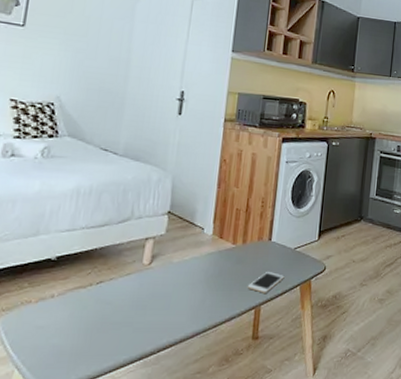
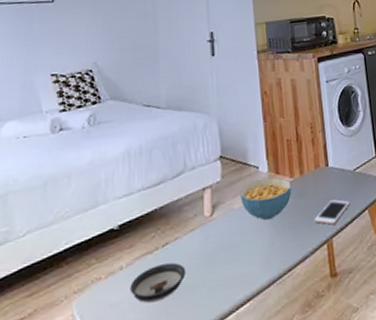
saucer: none [58,300,116,332] -> present [130,262,186,304]
cereal bowl: none [181,240,233,278] -> present [240,177,292,220]

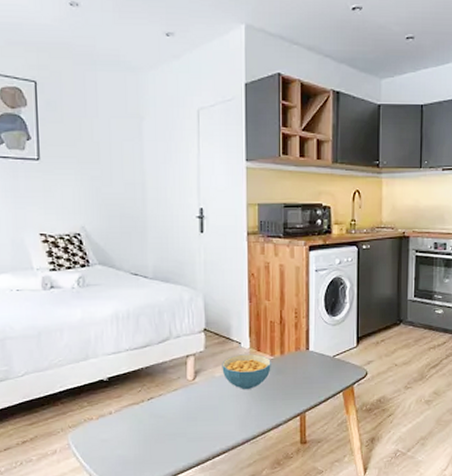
saucer: present [130,262,186,304] -> none [118,414,169,444]
cell phone: present [314,199,350,225] -> none [290,380,326,401]

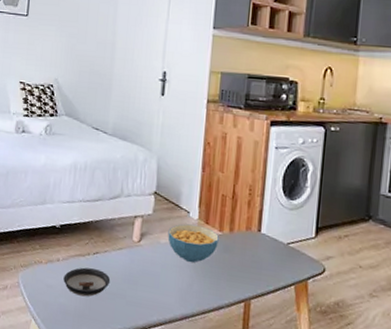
saucer: none [118,414,169,444] -> present [63,267,111,297]

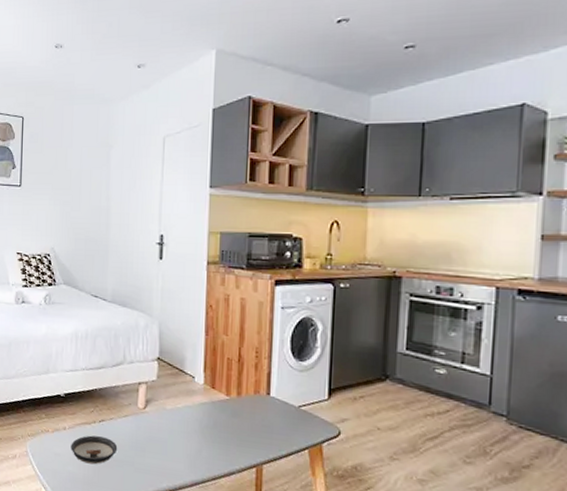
cereal bowl: present [168,224,219,263] -> none [173,389,226,428]

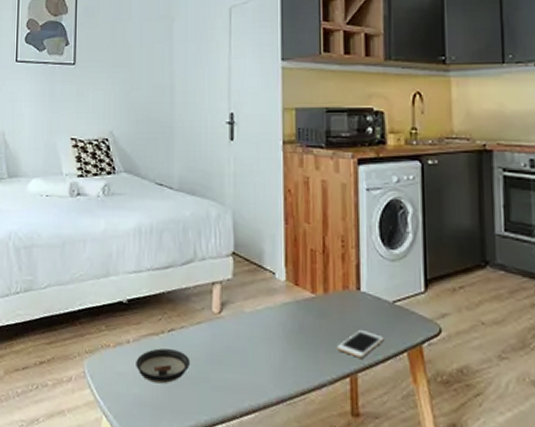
cell phone: none [245,429,289,452] -> present [336,330,384,358]

